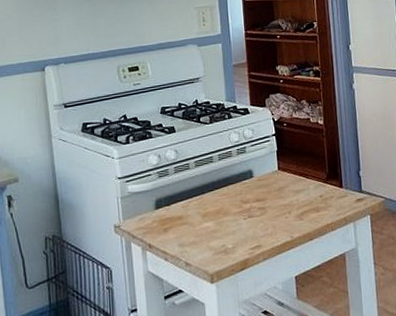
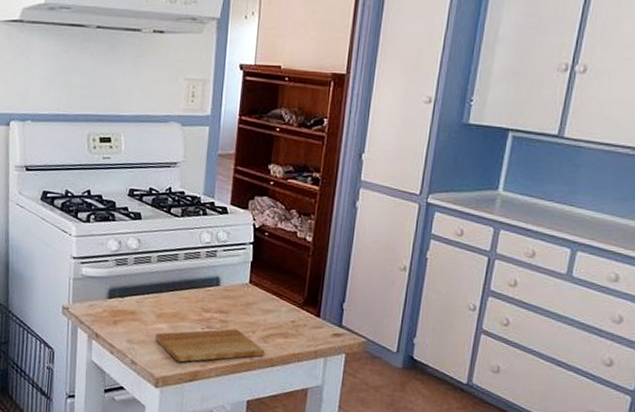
cutting board: none [203,213,302,255] -> present [155,328,264,363]

